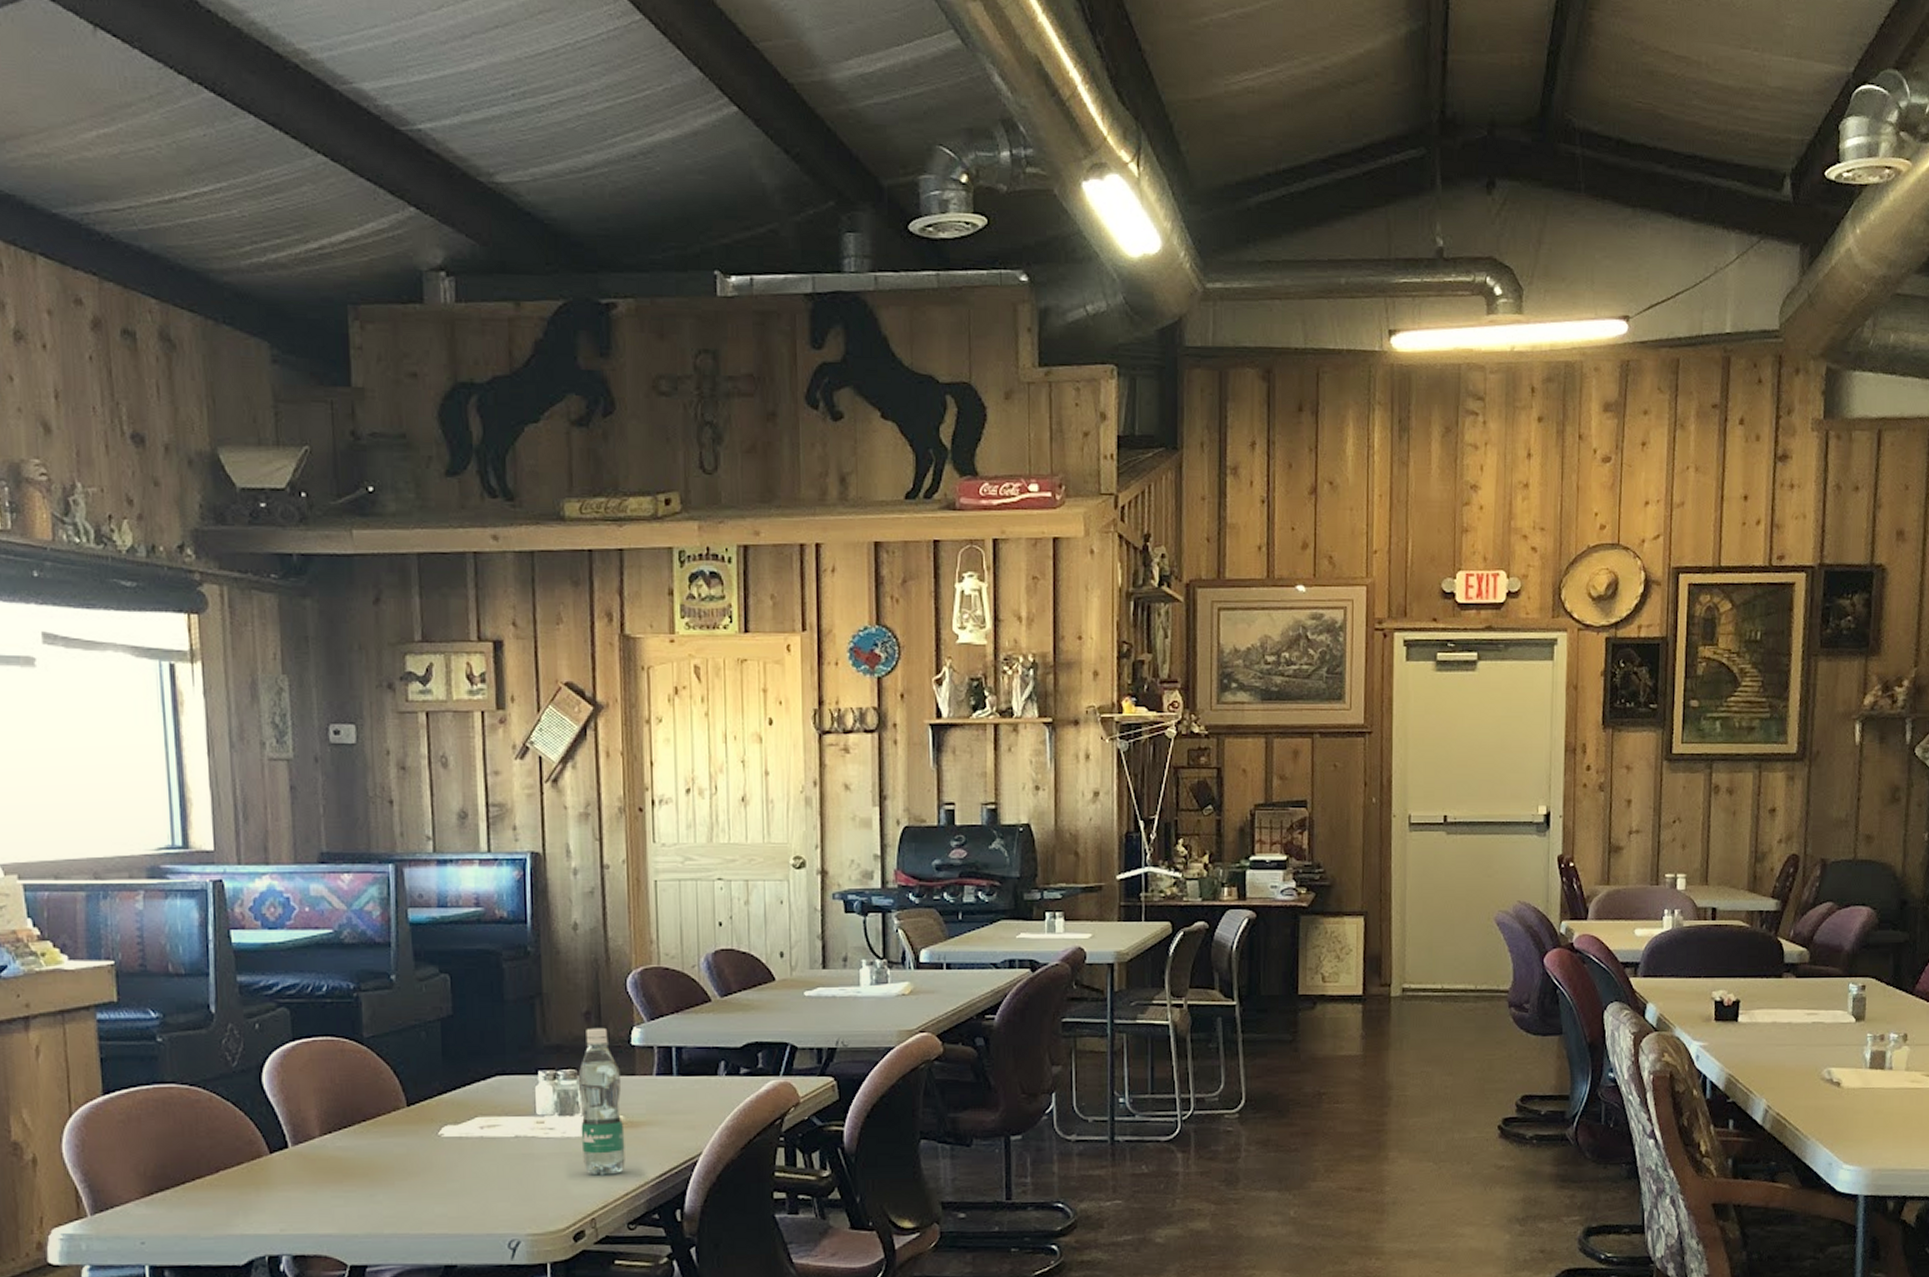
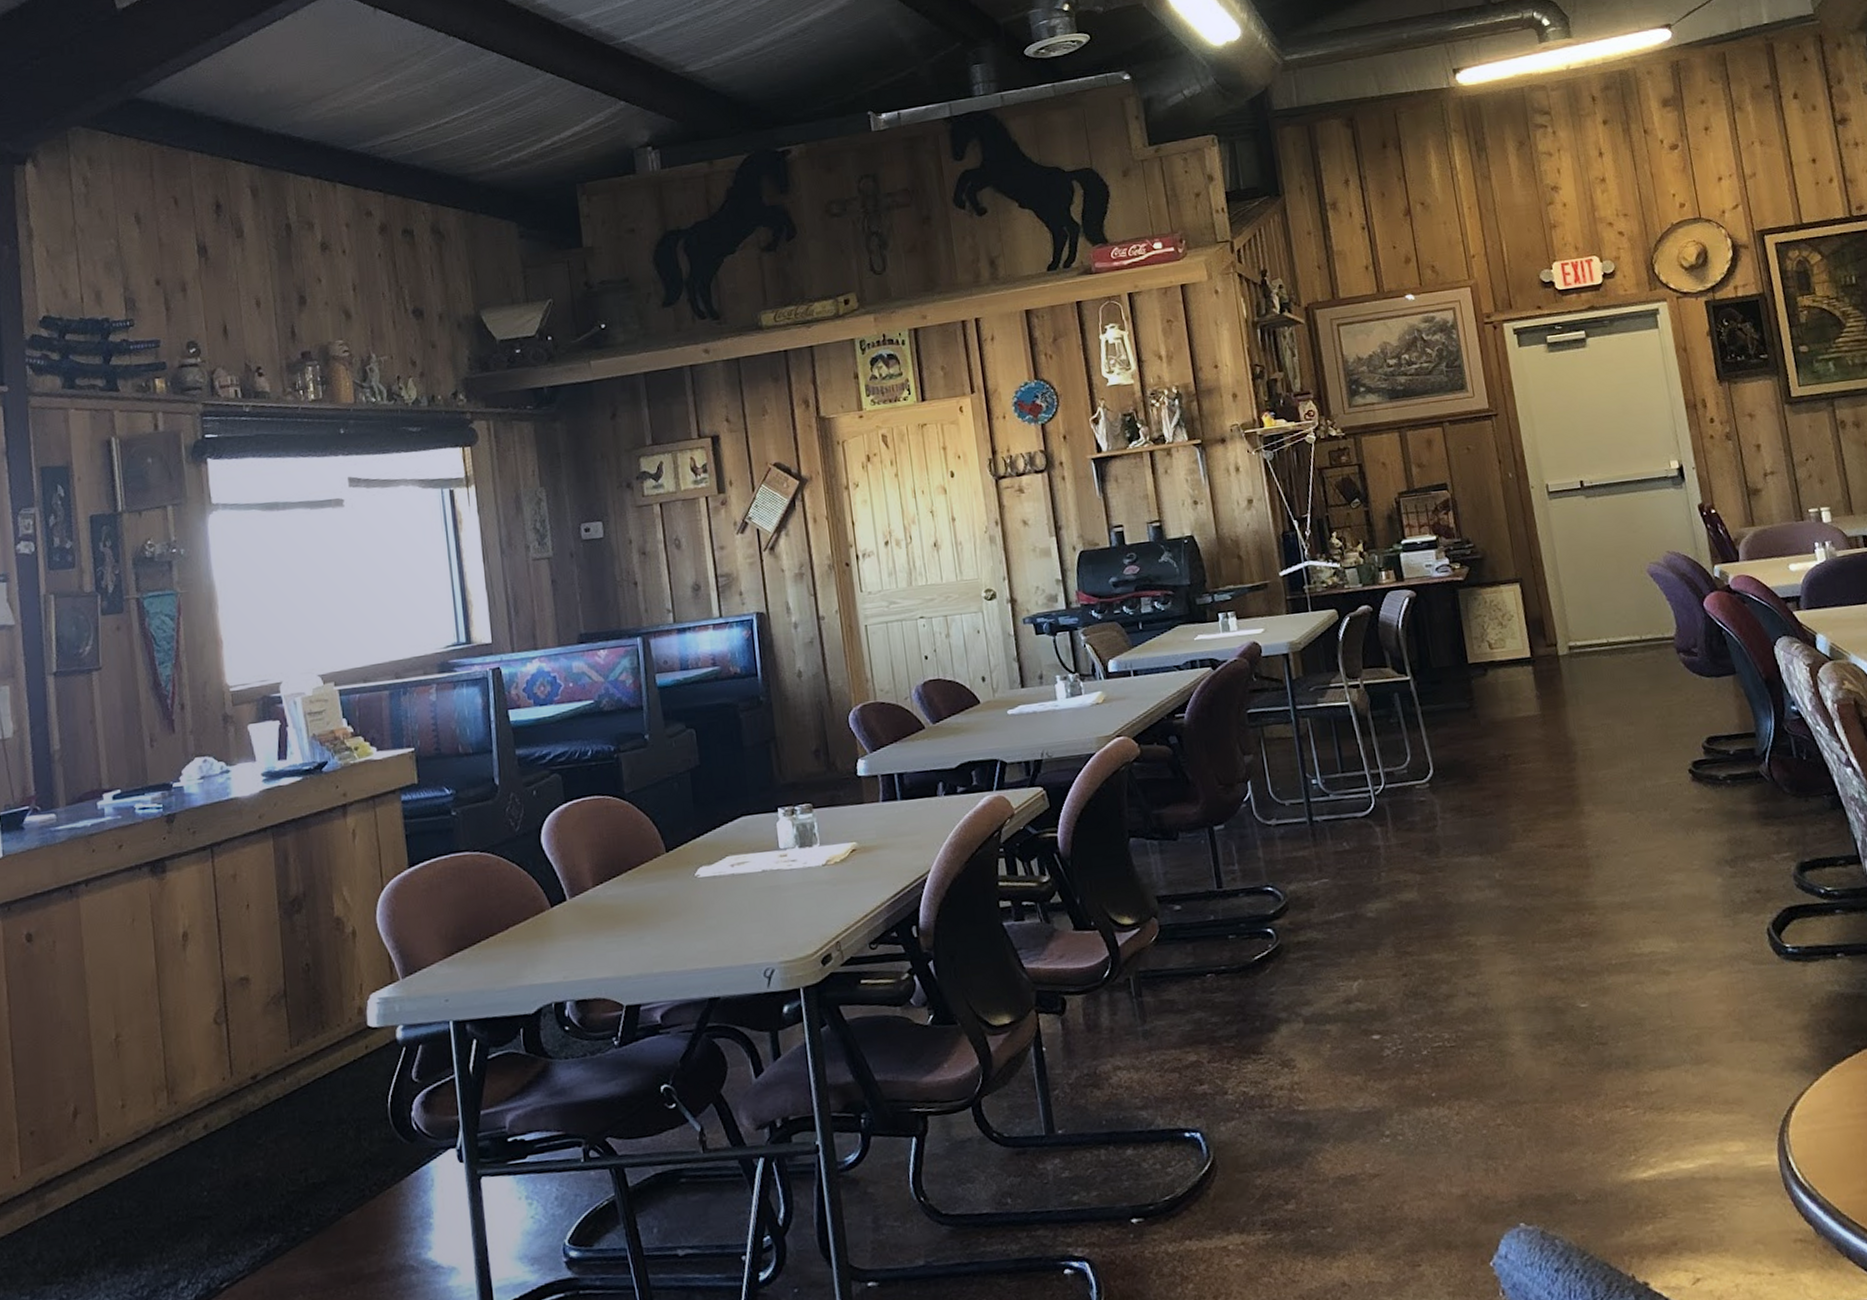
bottle: present [577,1027,625,1176] -> none [812,762,862,901]

